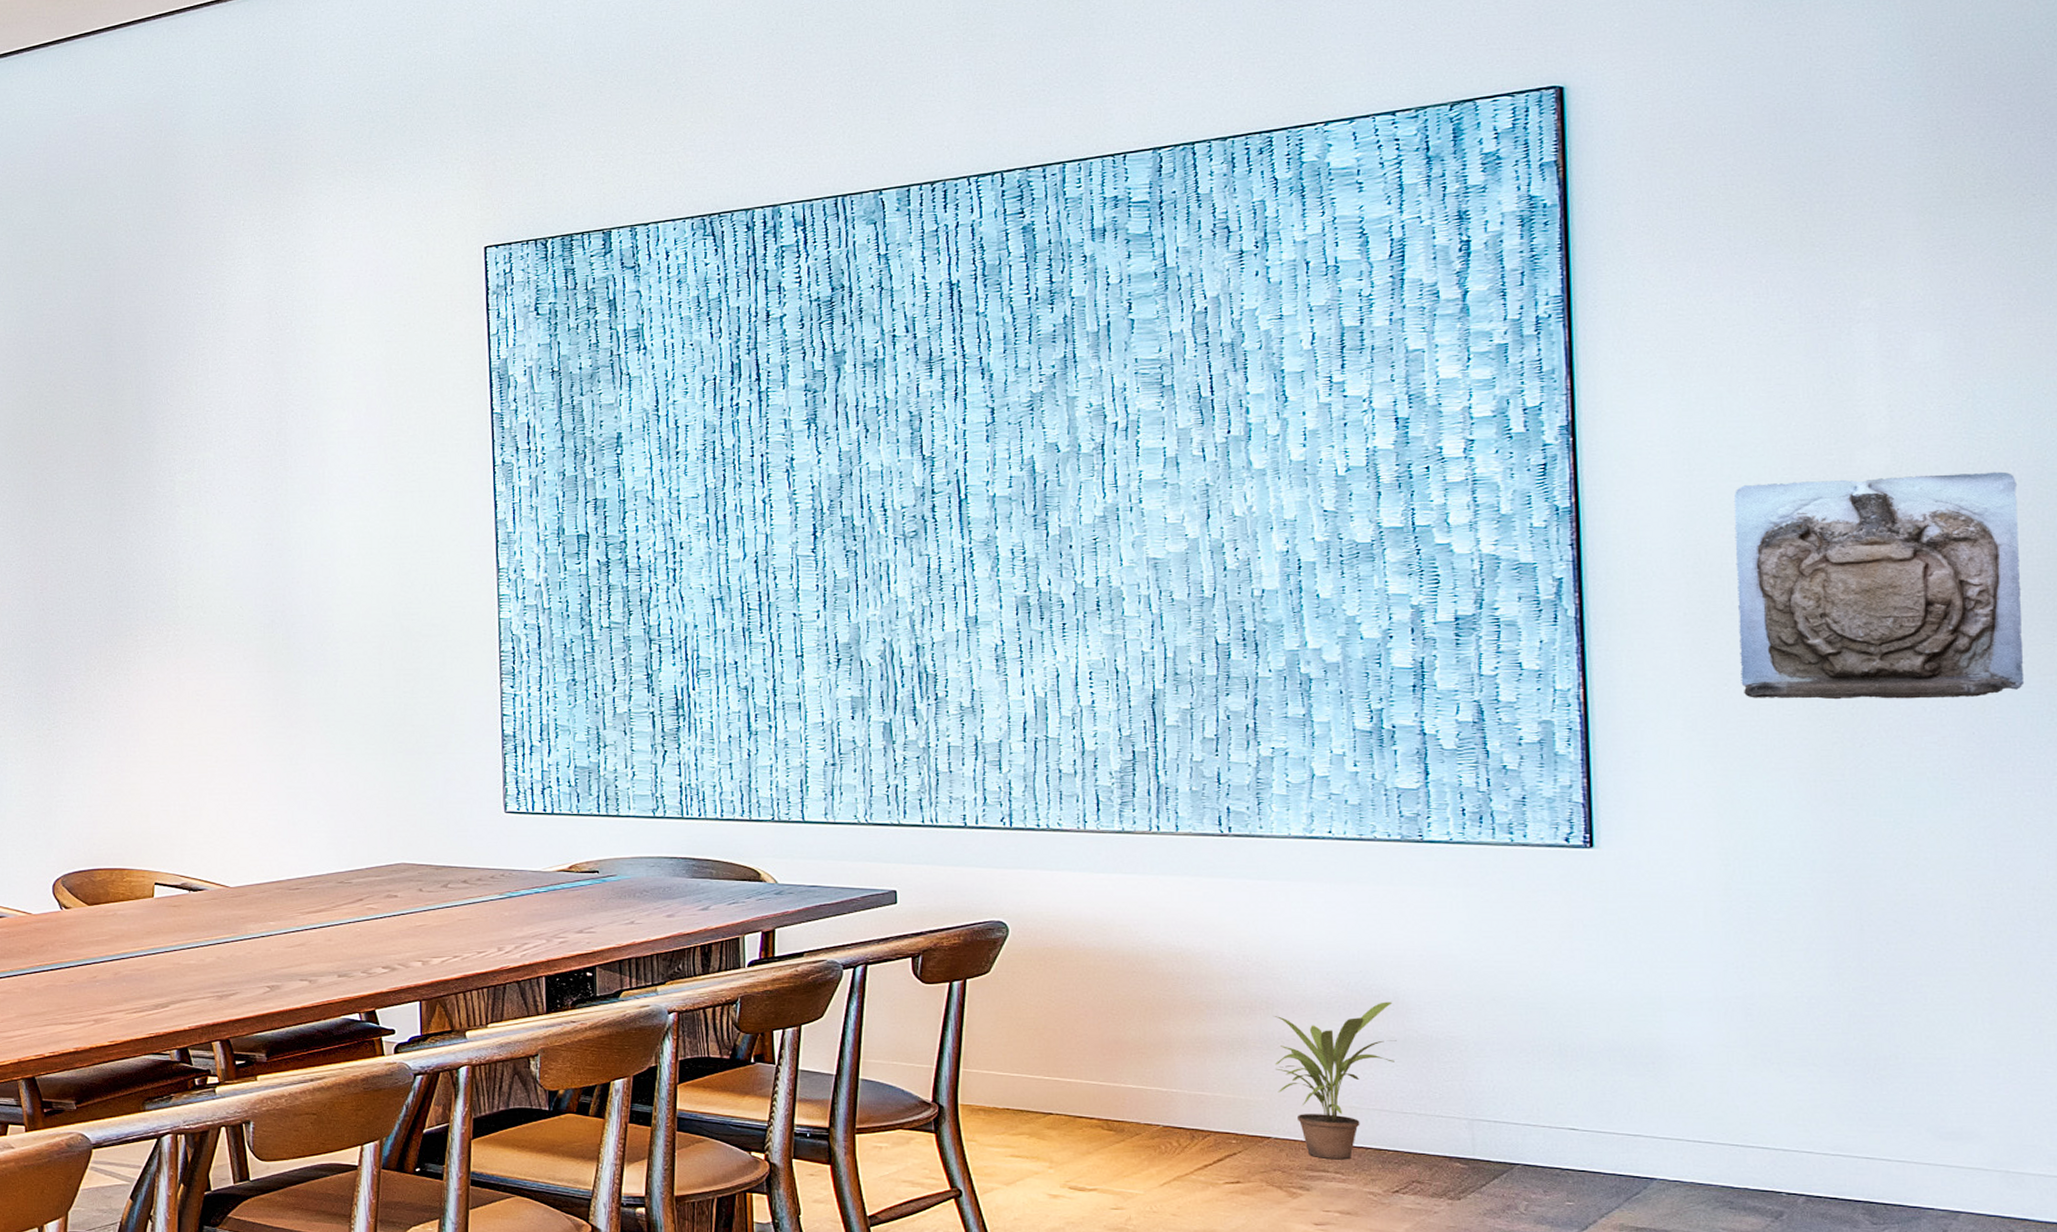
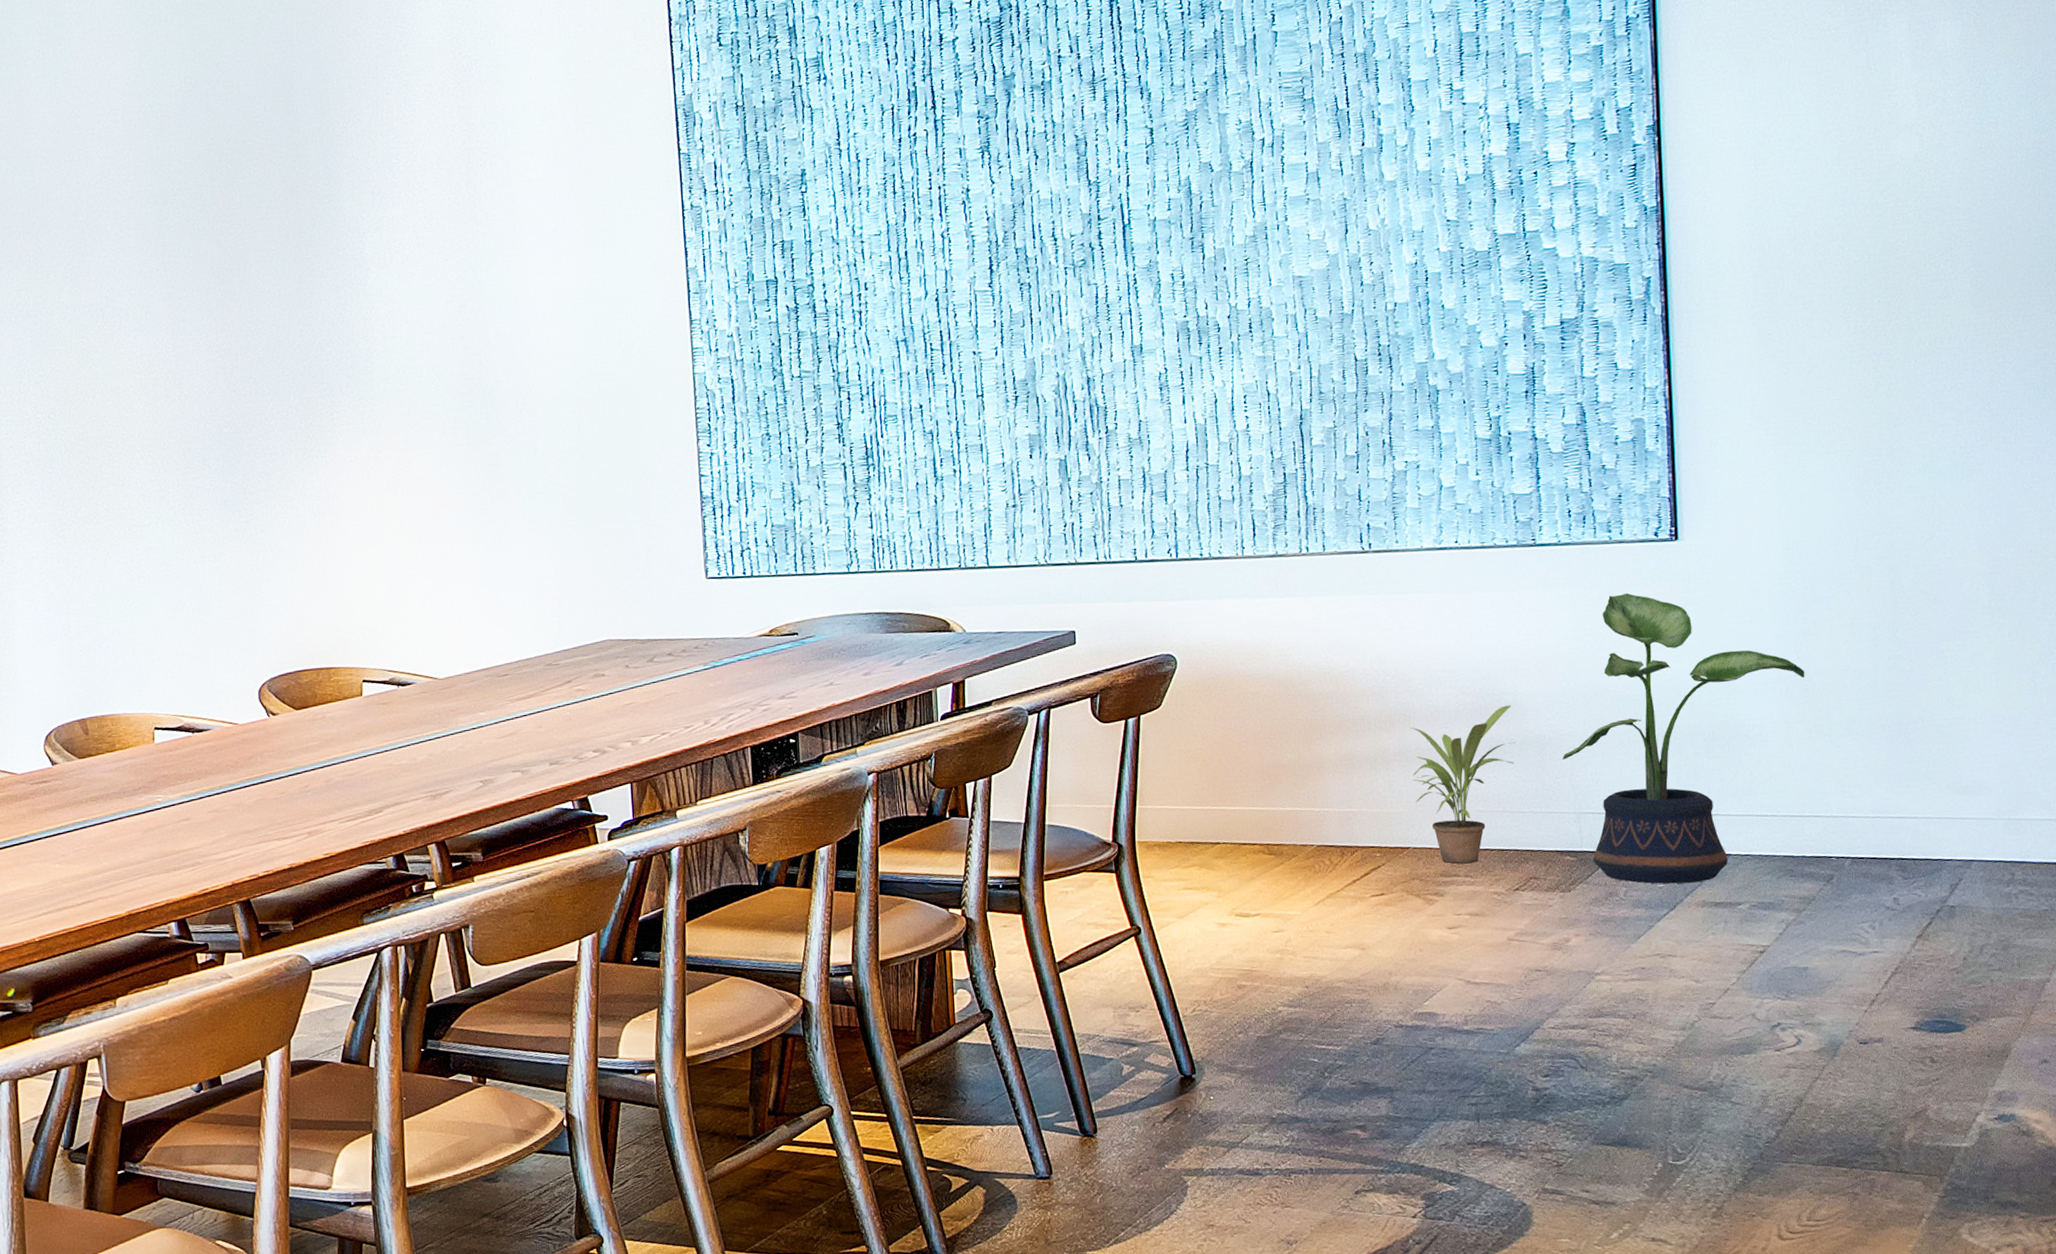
potted plant: none [1452,897,1749,1204] -> present [1562,592,1805,884]
wall sculpture: present [1733,471,2025,700] -> none [1791,154,2024,386]

